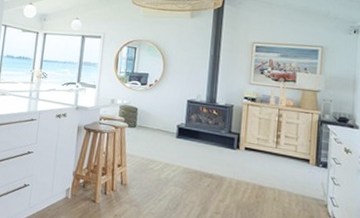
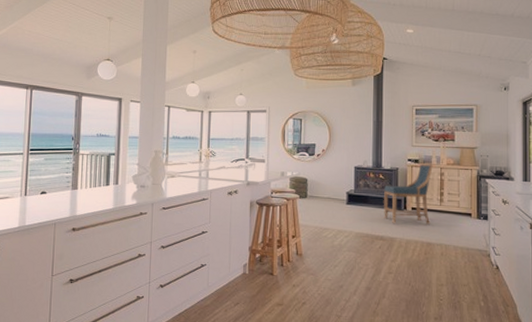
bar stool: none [214,102,271,167] -> present [384,163,433,225]

